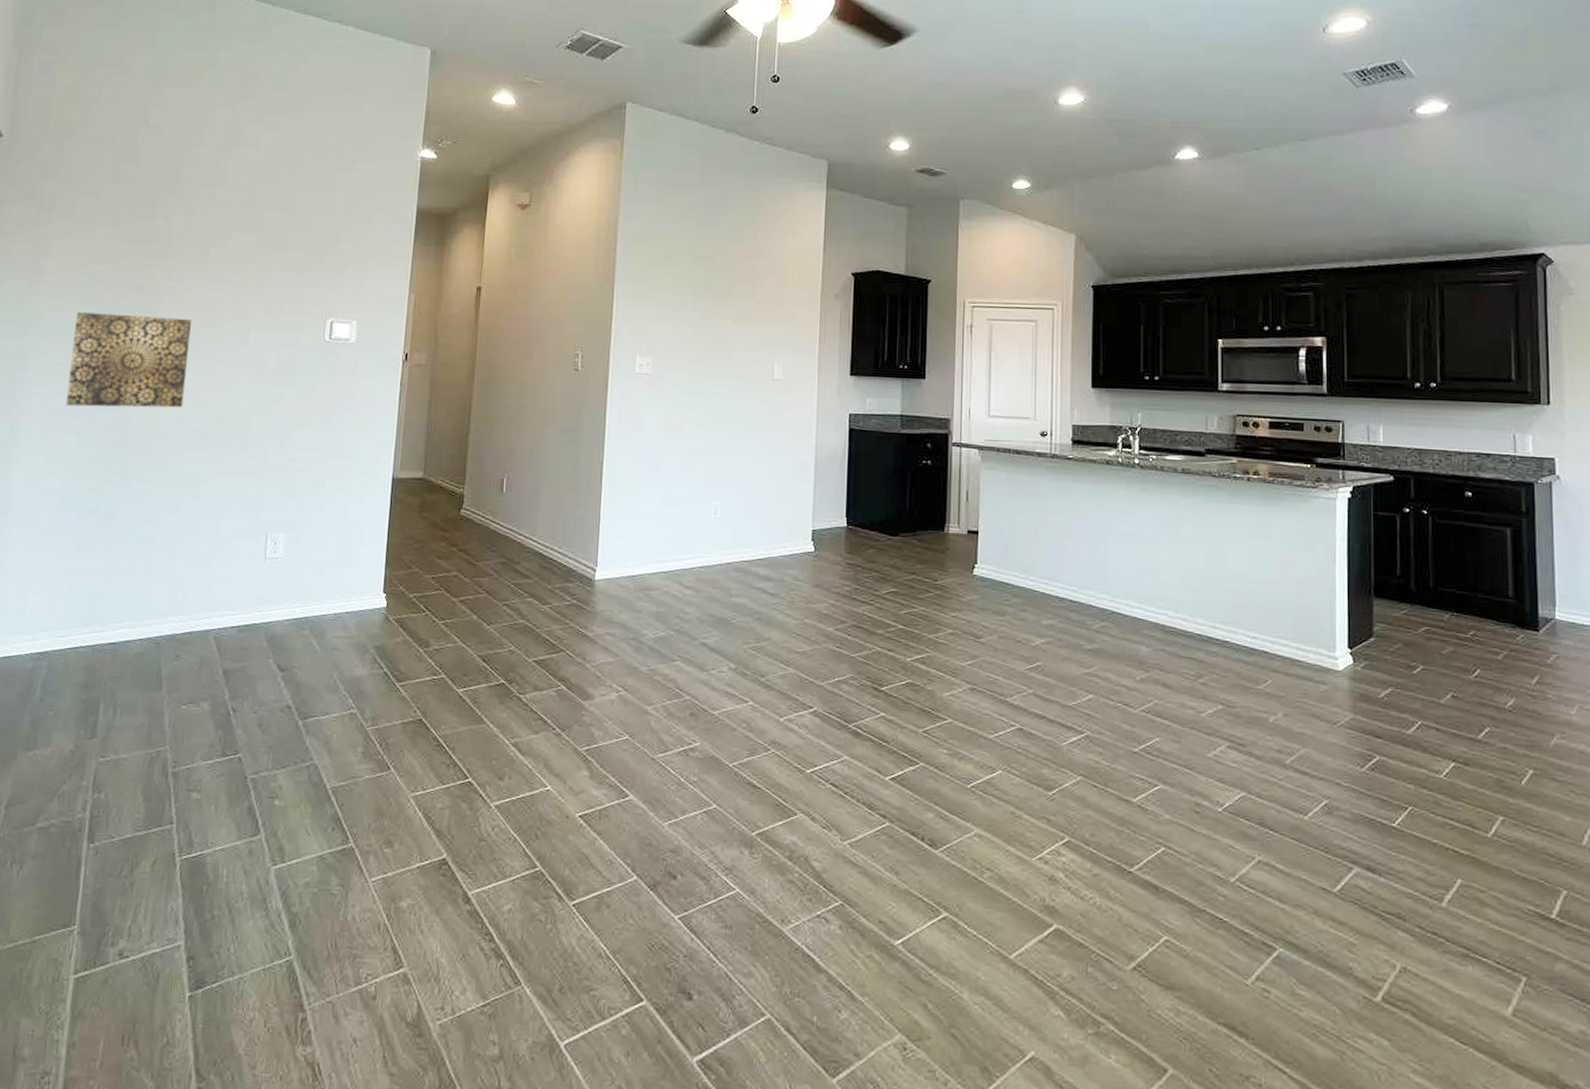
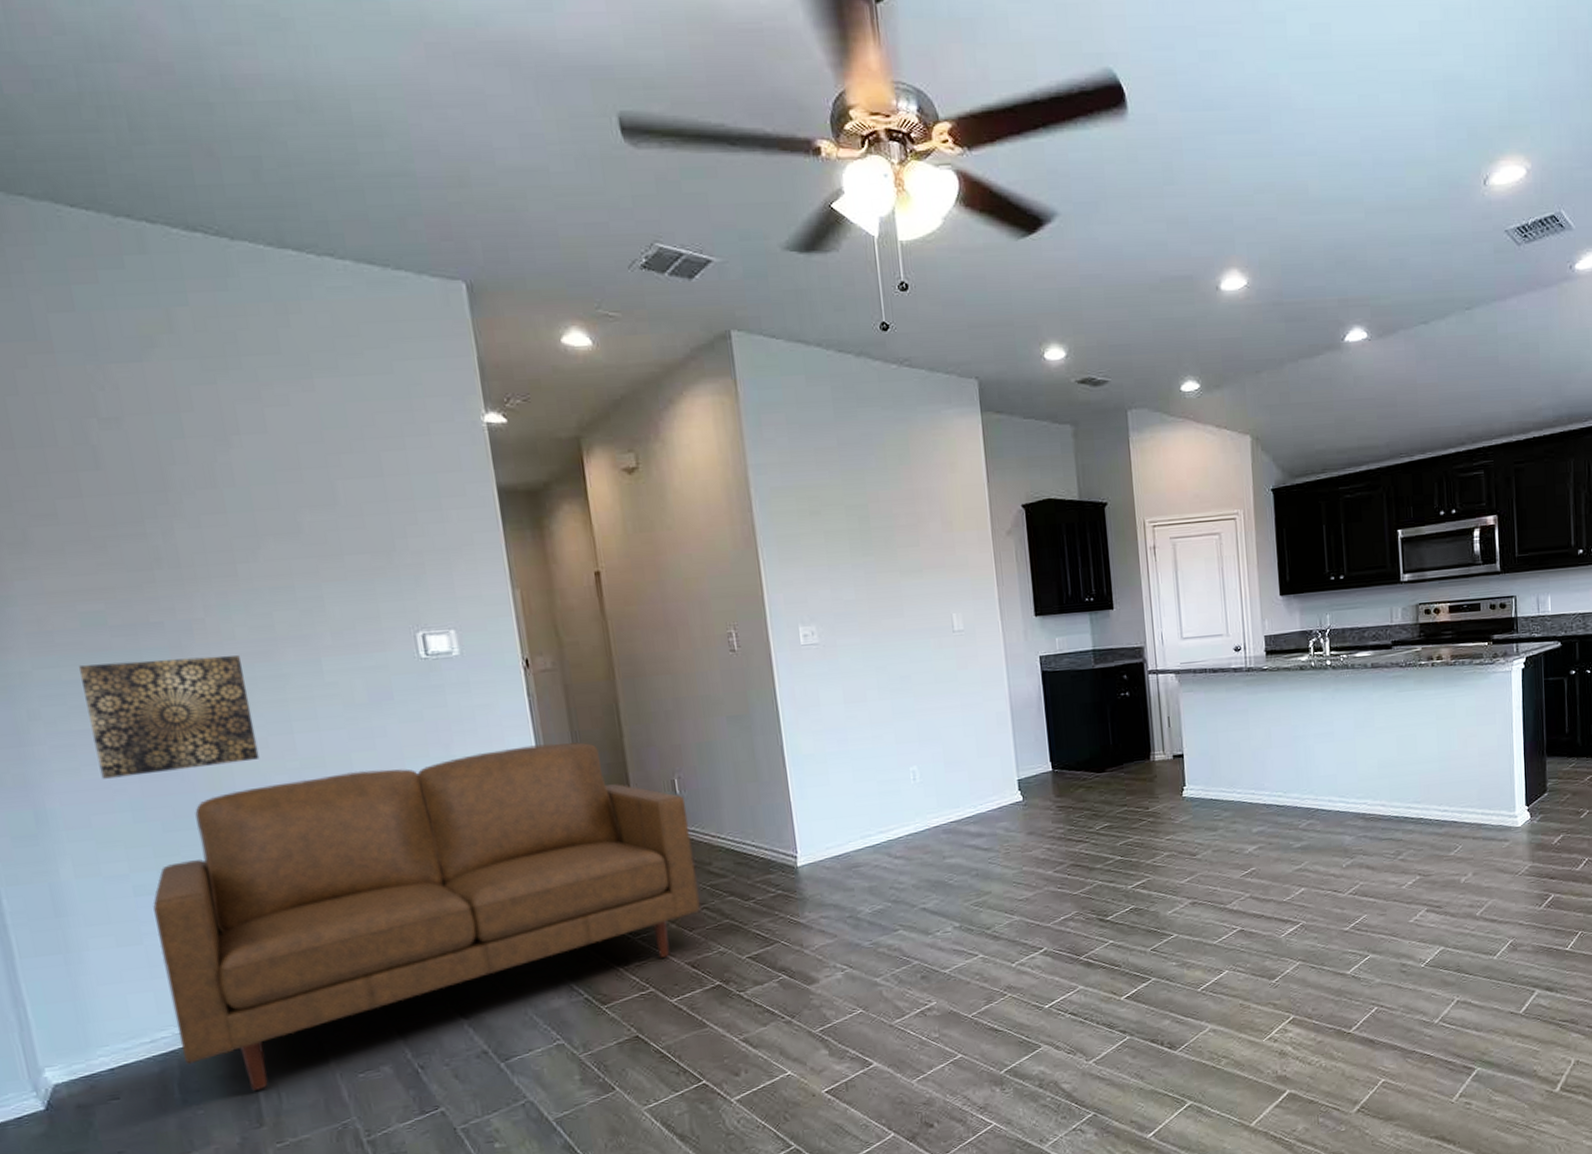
sofa: none [52,428,509,703] -> present [153,742,701,1091]

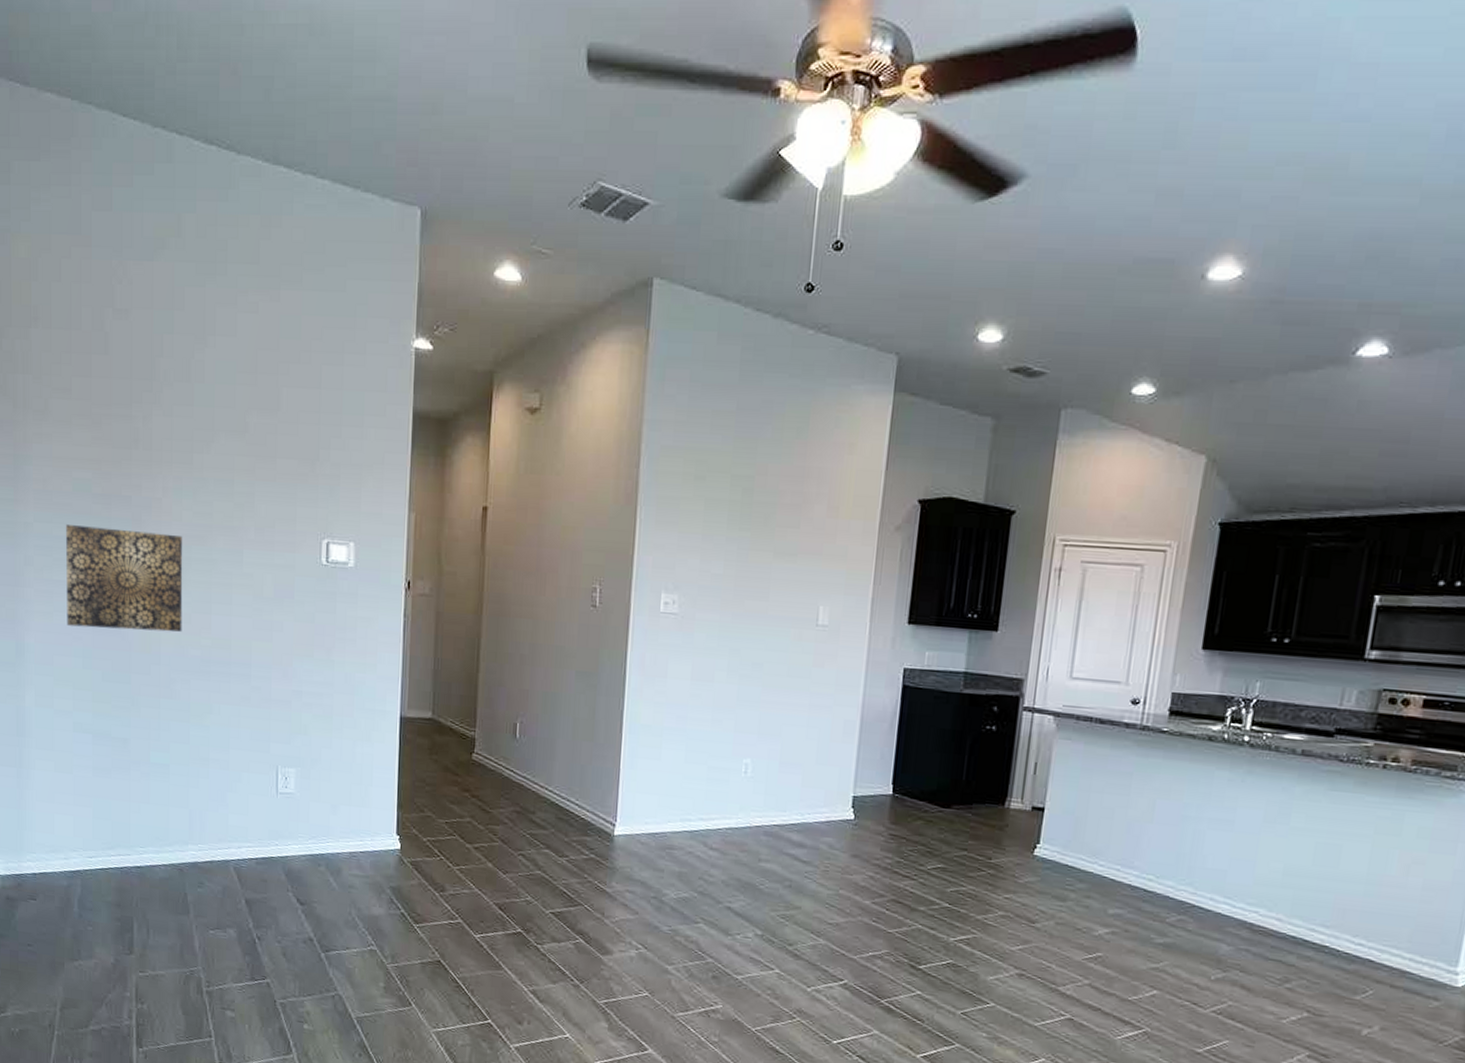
sofa: present [153,742,701,1091] -> none [84,656,523,922]

